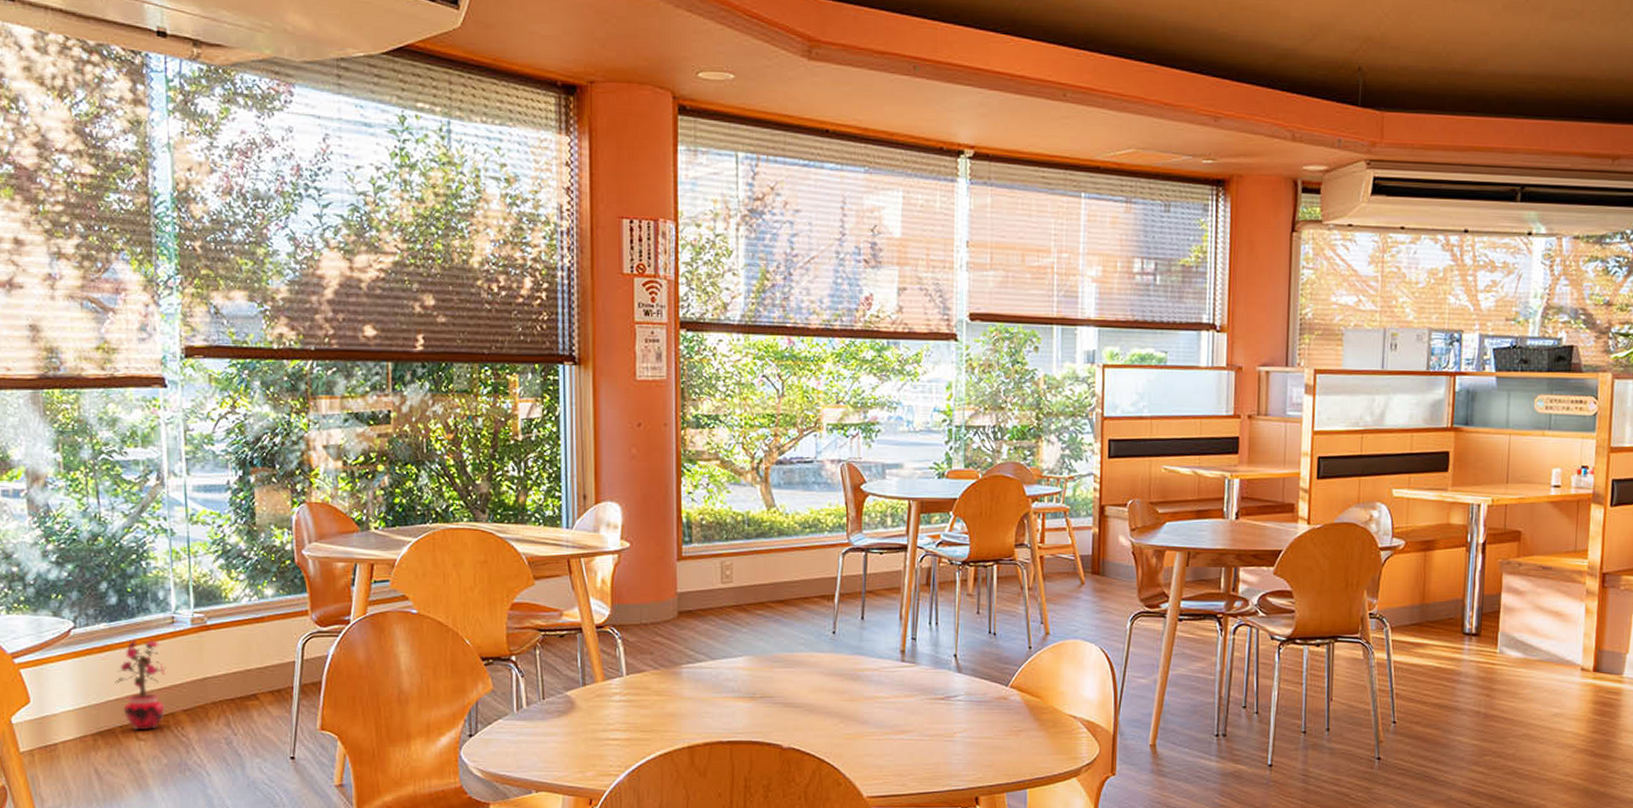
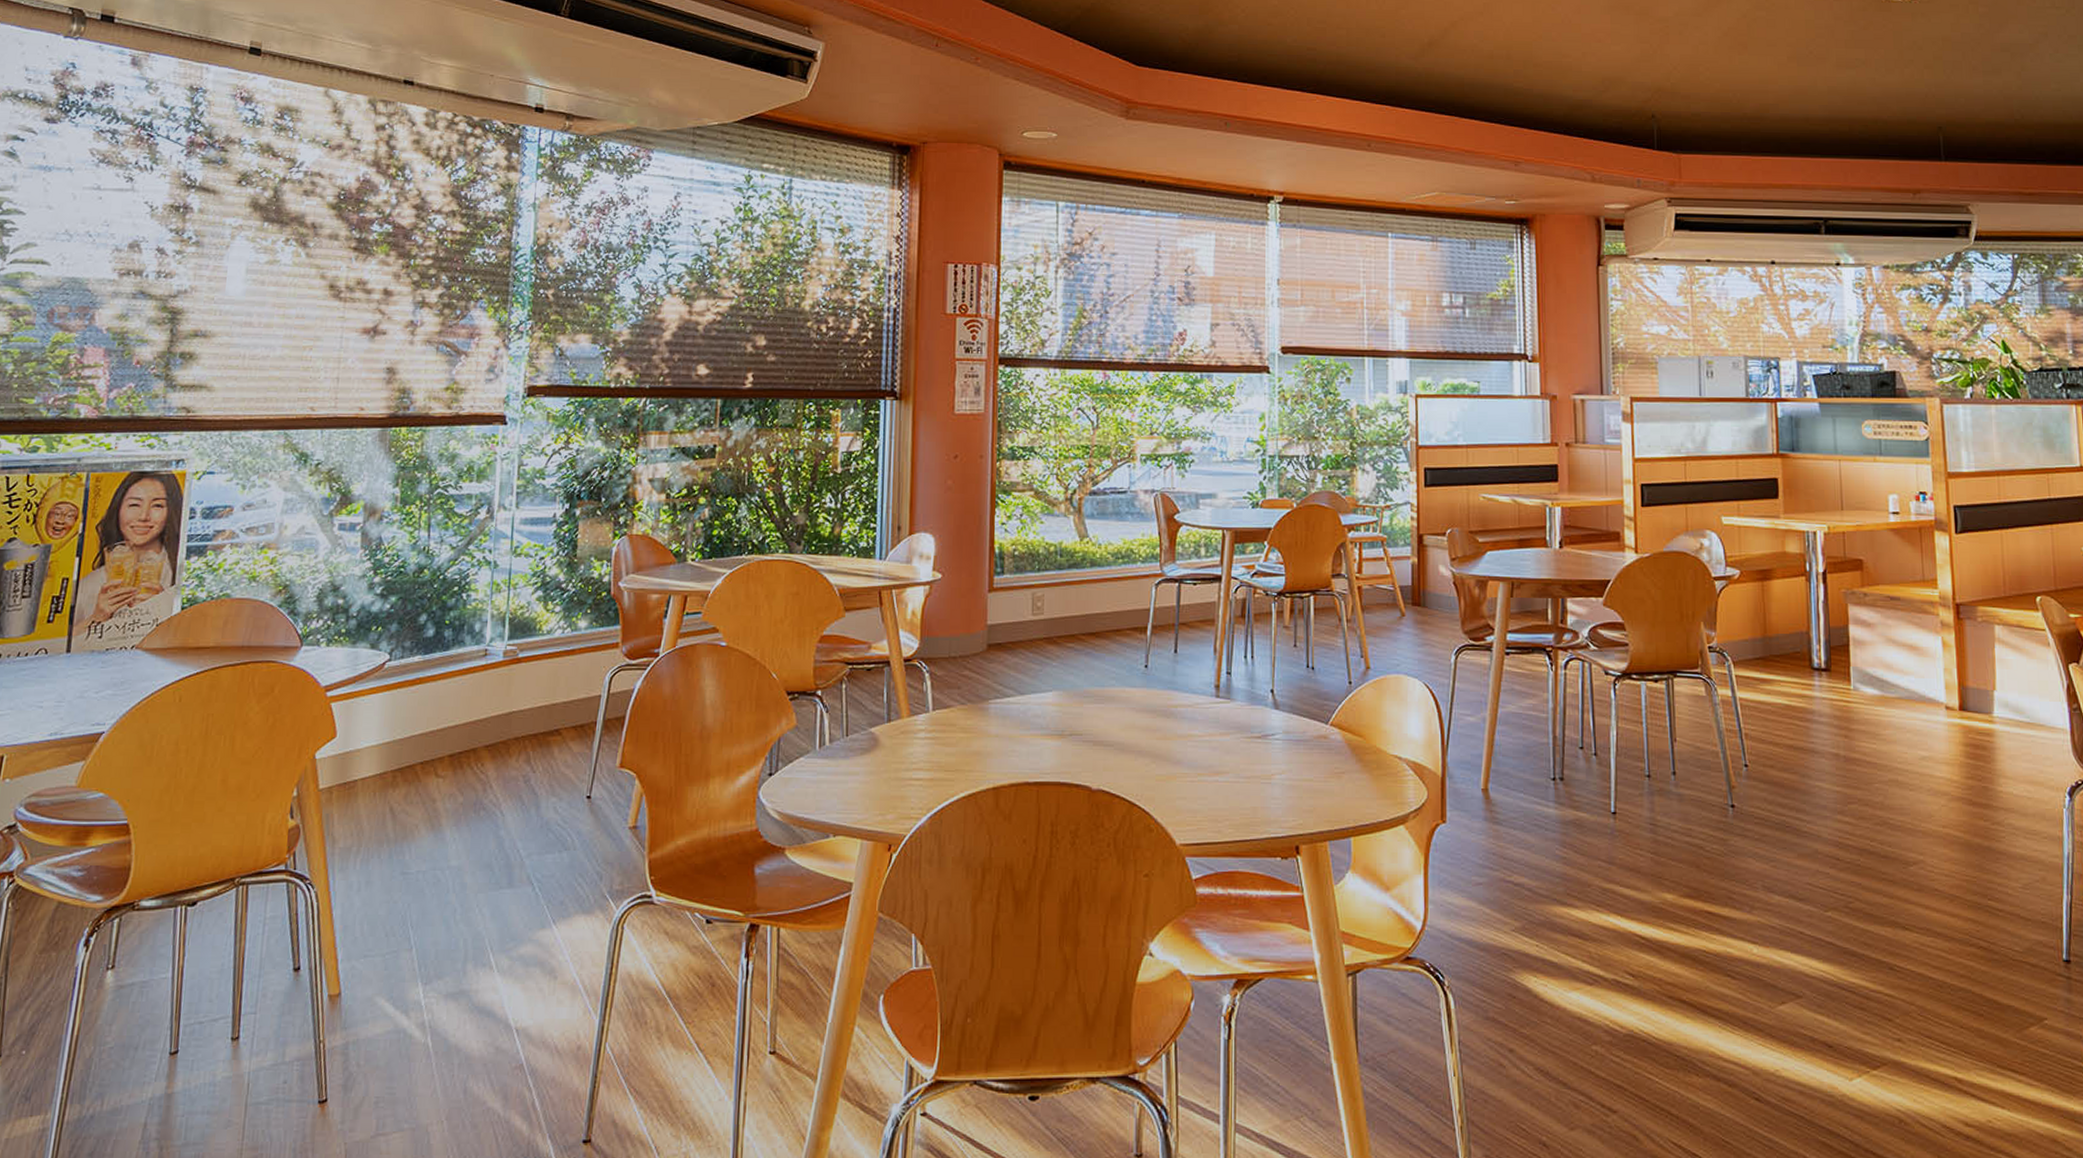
potted plant: present [115,639,166,731] -> none [421,672,474,768]

